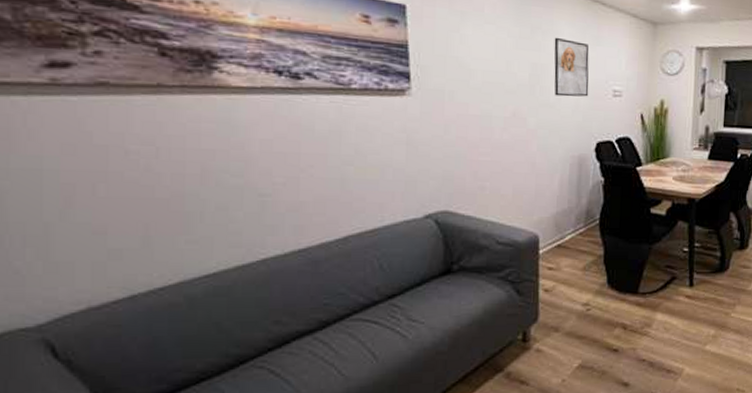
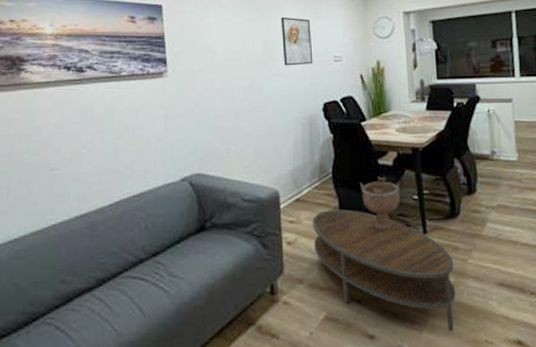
coffee table: none [573,258,716,381] -> present [312,209,456,332]
decorative bowl: none [628,226,671,281] -> present [359,176,400,230]

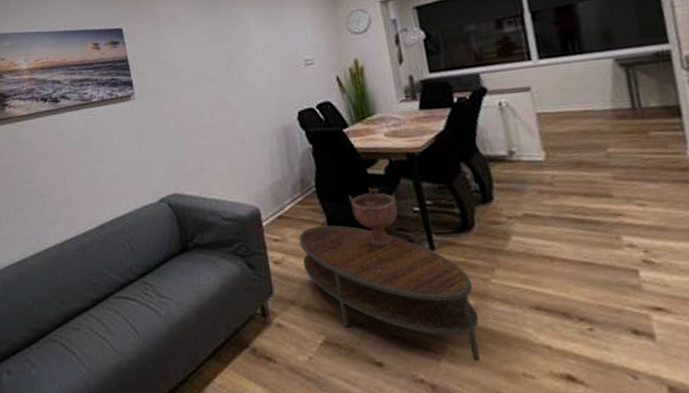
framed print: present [281,17,313,66] -> none [242,23,282,76]

